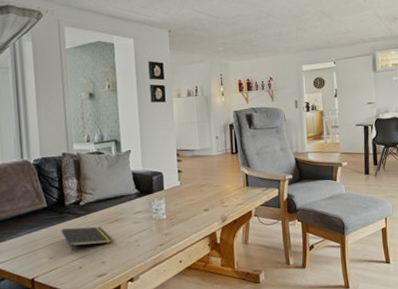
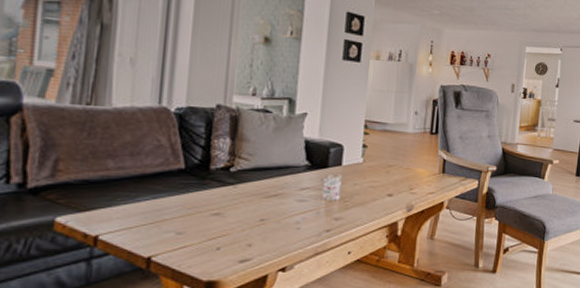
notepad: present [61,226,113,254] -> none [199,199,267,231]

